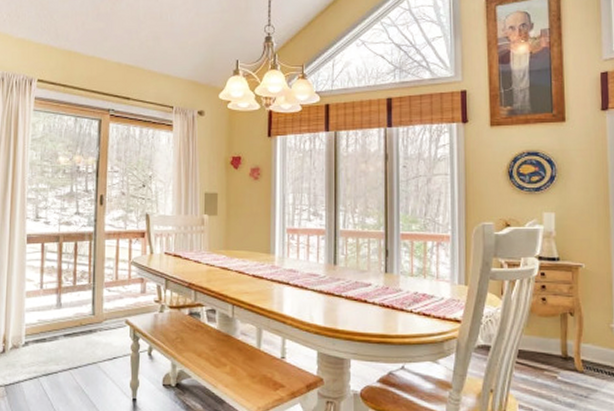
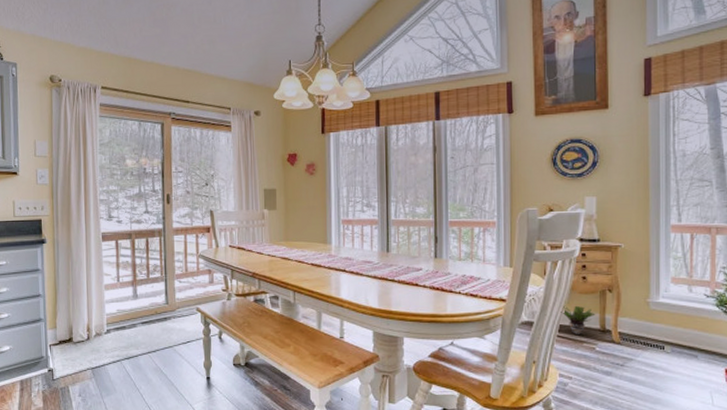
potted plant: none [519,328,557,363] -> present [561,305,596,336]

